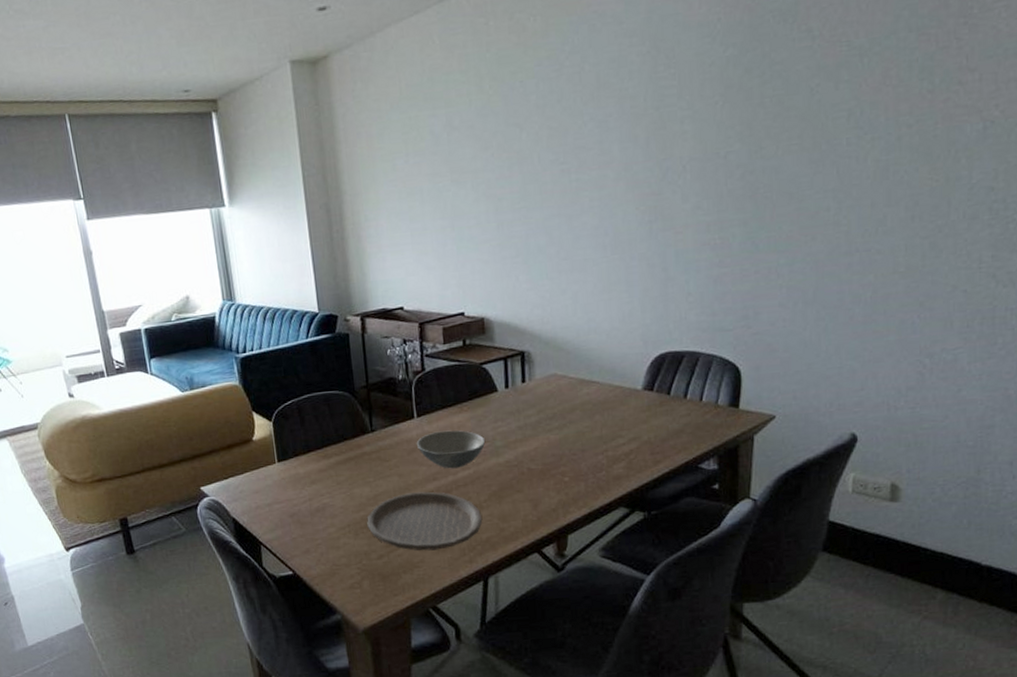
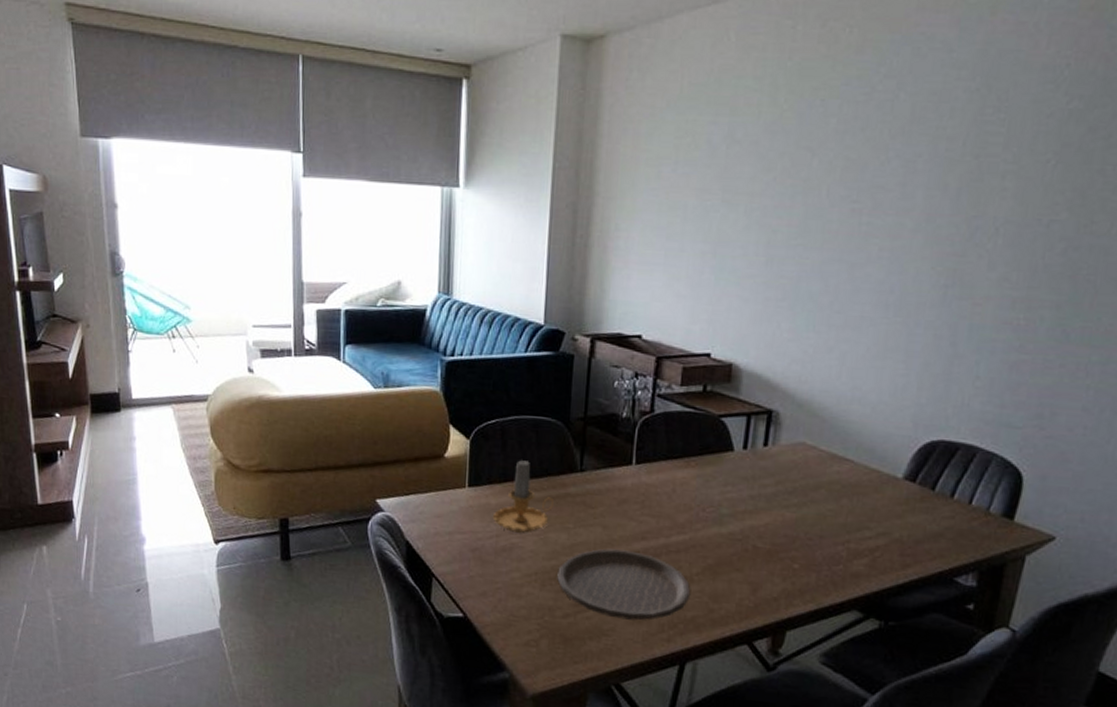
candle: none [303,430,354,494] -> present [492,459,555,533]
soup bowl: present [416,430,486,469] -> none [629,484,710,531]

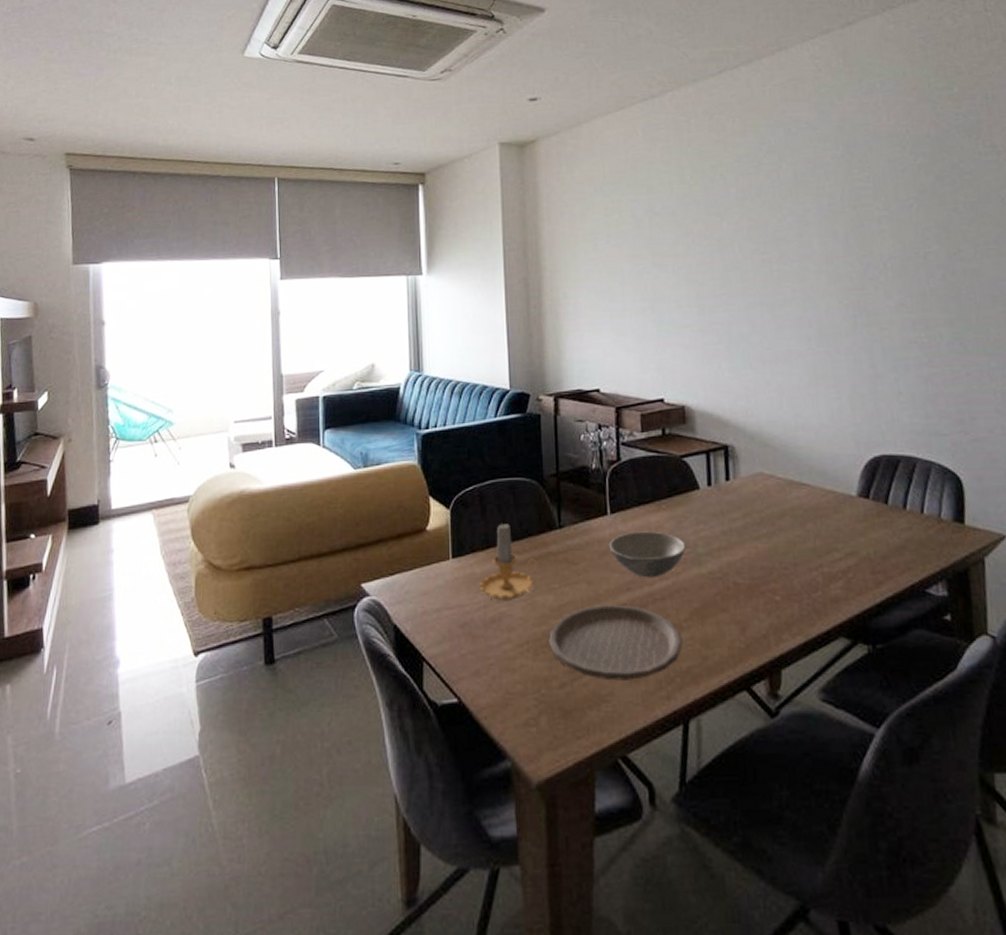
soup bowl: none [629,484,710,531] -> present [608,531,686,578]

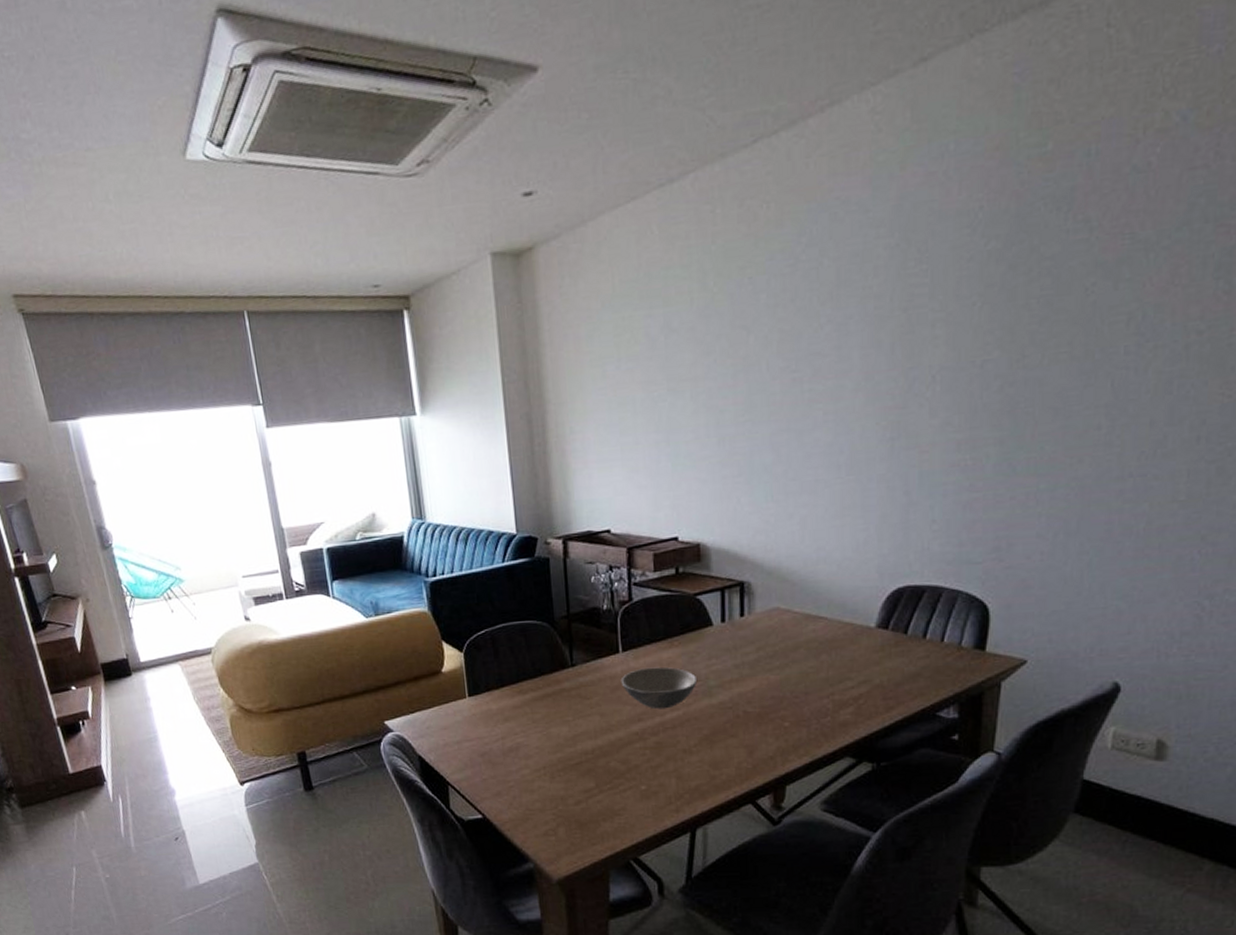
candle: present [478,522,538,600] -> none [495,663,552,733]
plate: present [549,604,683,681] -> none [564,733,692,798]

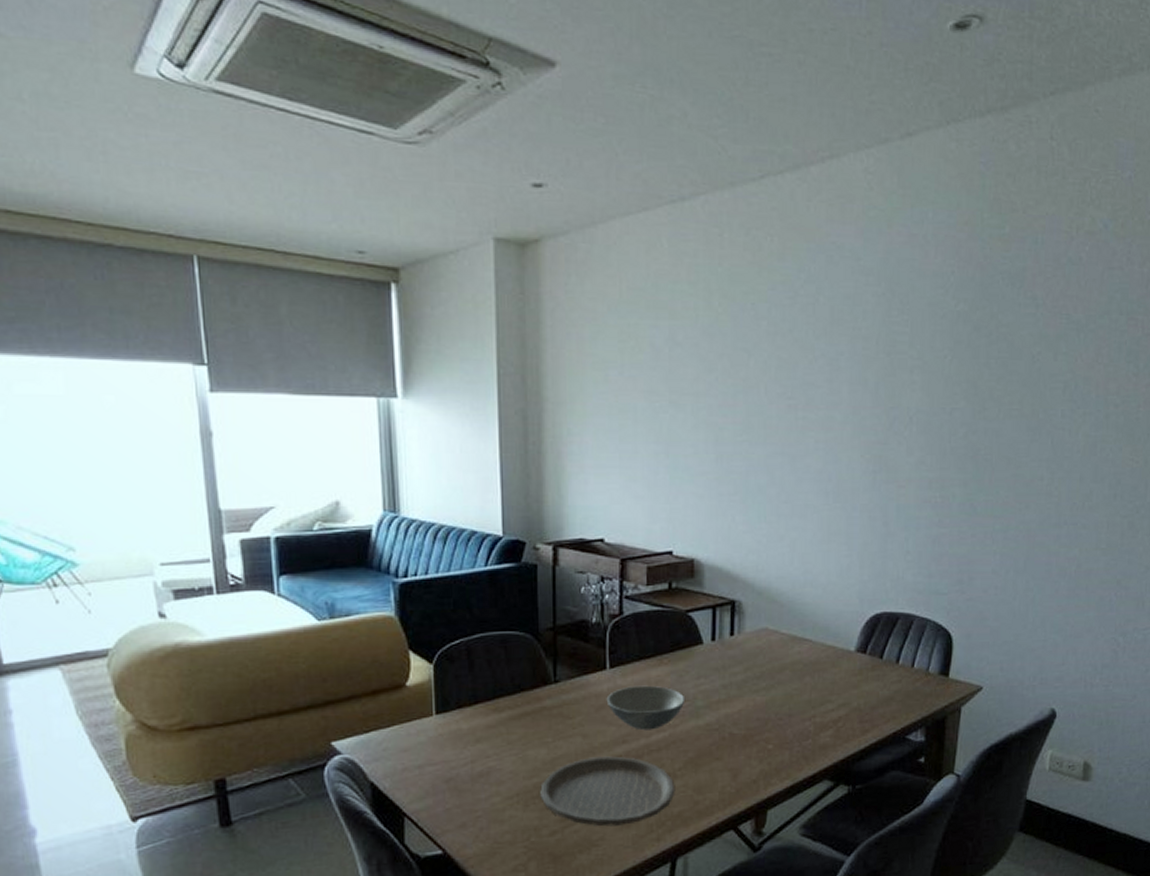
plate: none [564,733,692,798] -> present [540,756,675,827]

